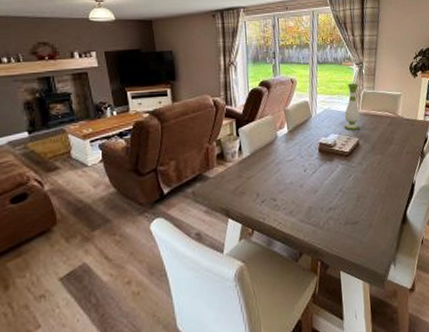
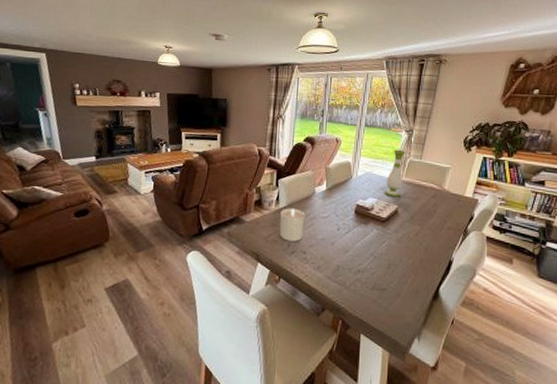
candle: none [245,156,271,191] -> present [279,208,305,242]

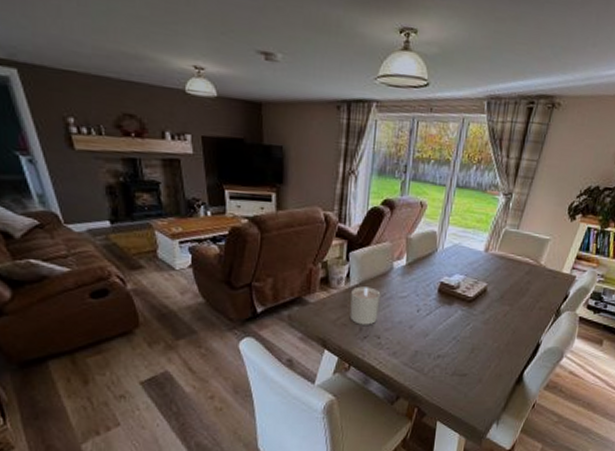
vase: present [384,149,405,197] -> none [473,217,501,273]

